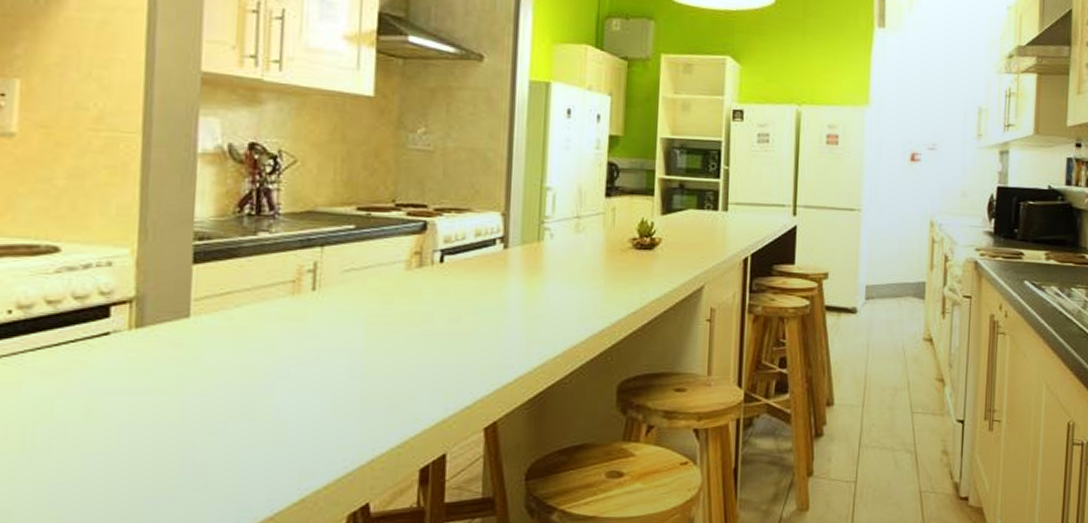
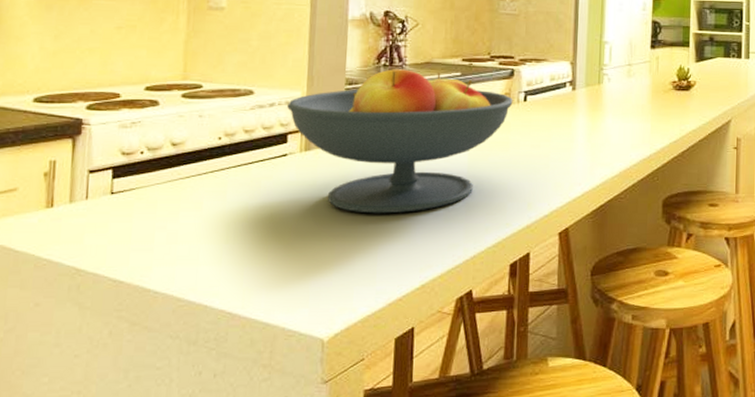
fruit bowl: none [109,219,426,409] -> present [287,69,513,214]

